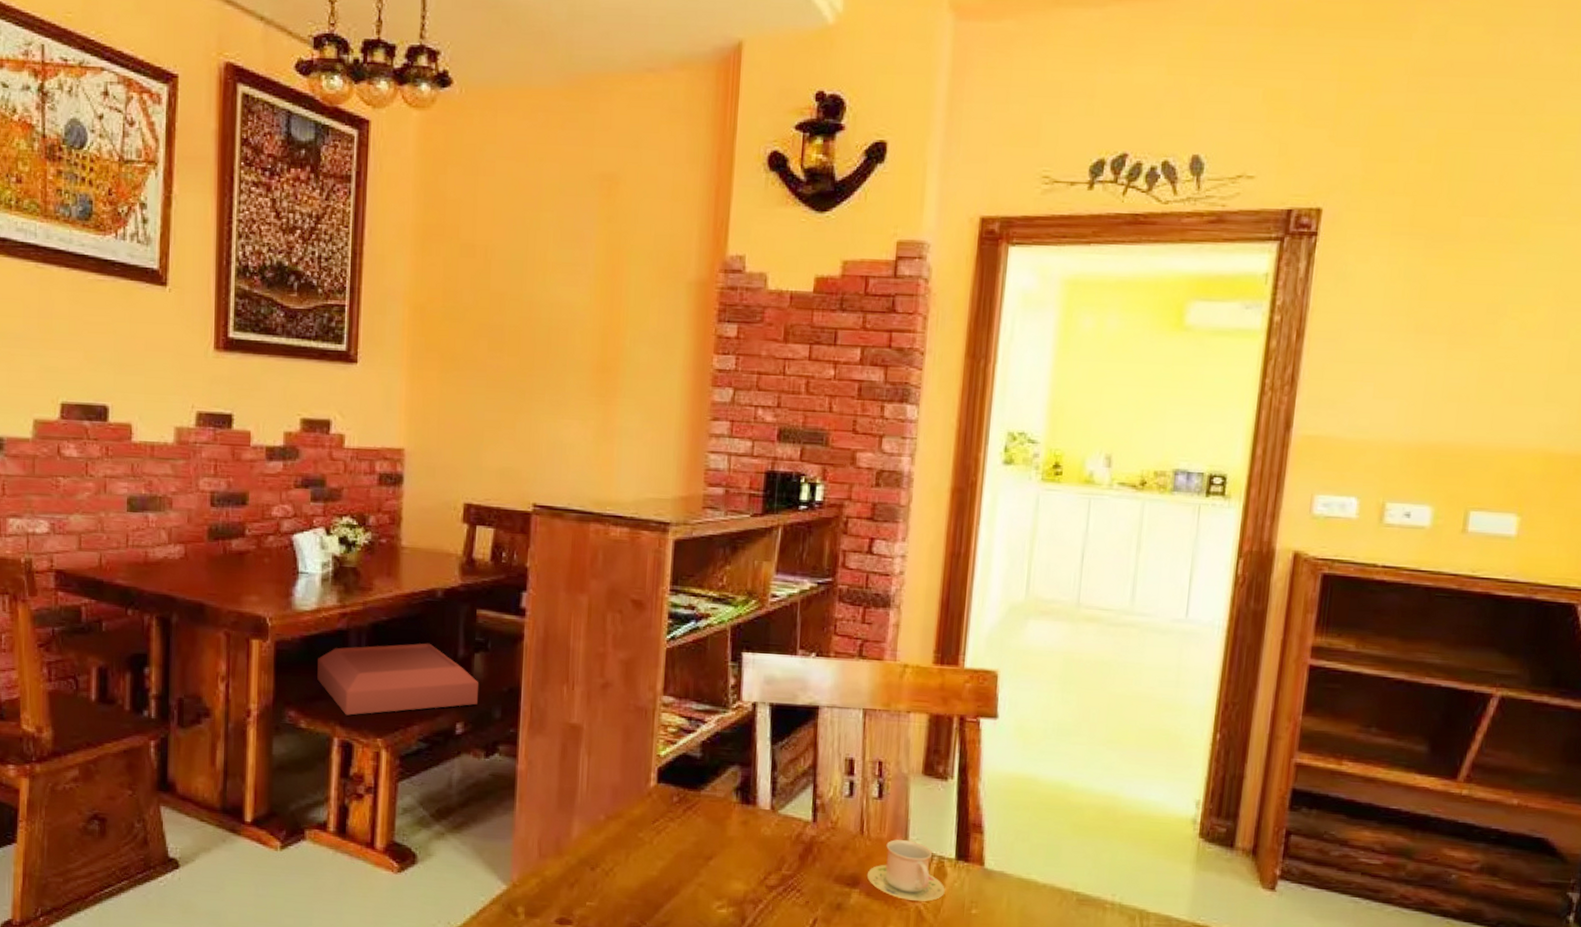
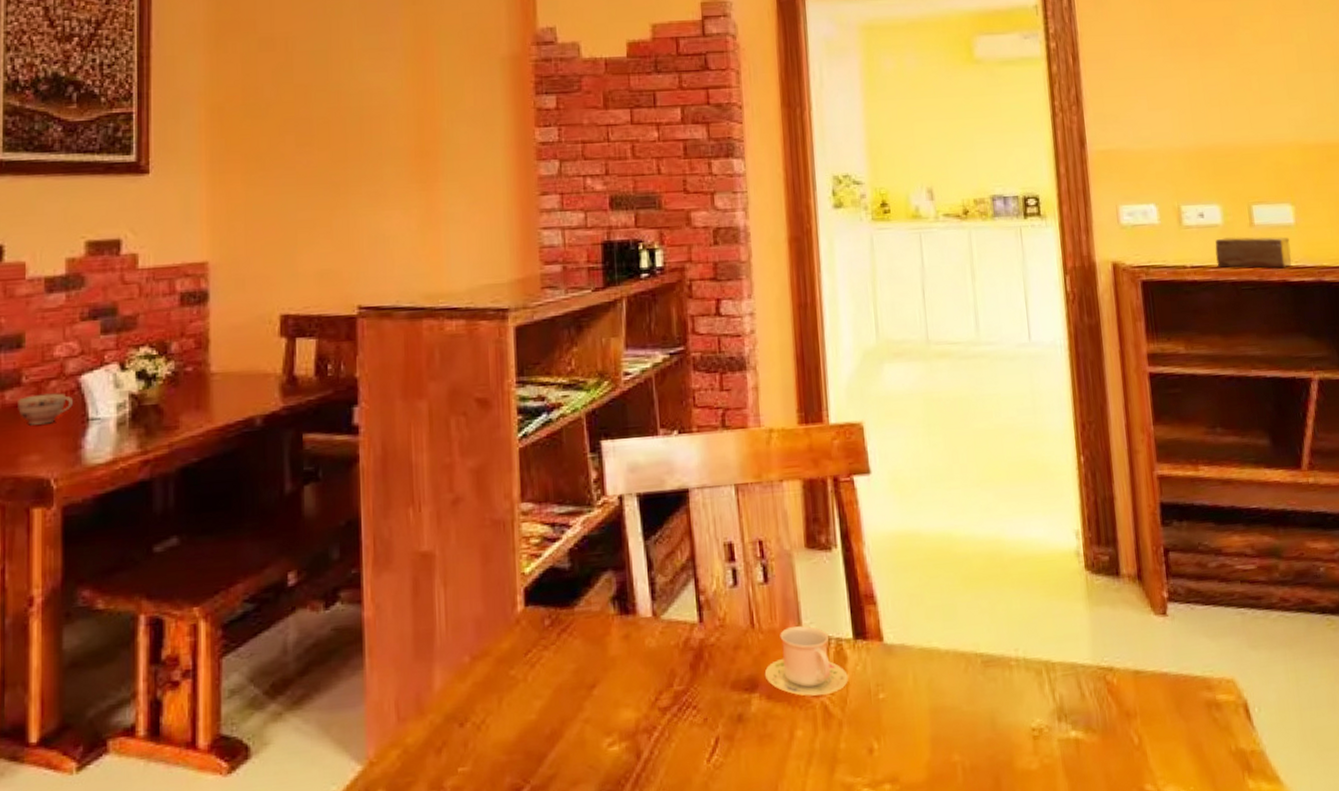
teacup: none [242,546,286,572] -> present [18,393,73,425]
seat cushion: present [317,643,479,716] -> none [116,481,312,585]
decorative box: none [1413,541,1505,581] -> present [1215,236,1292,269]

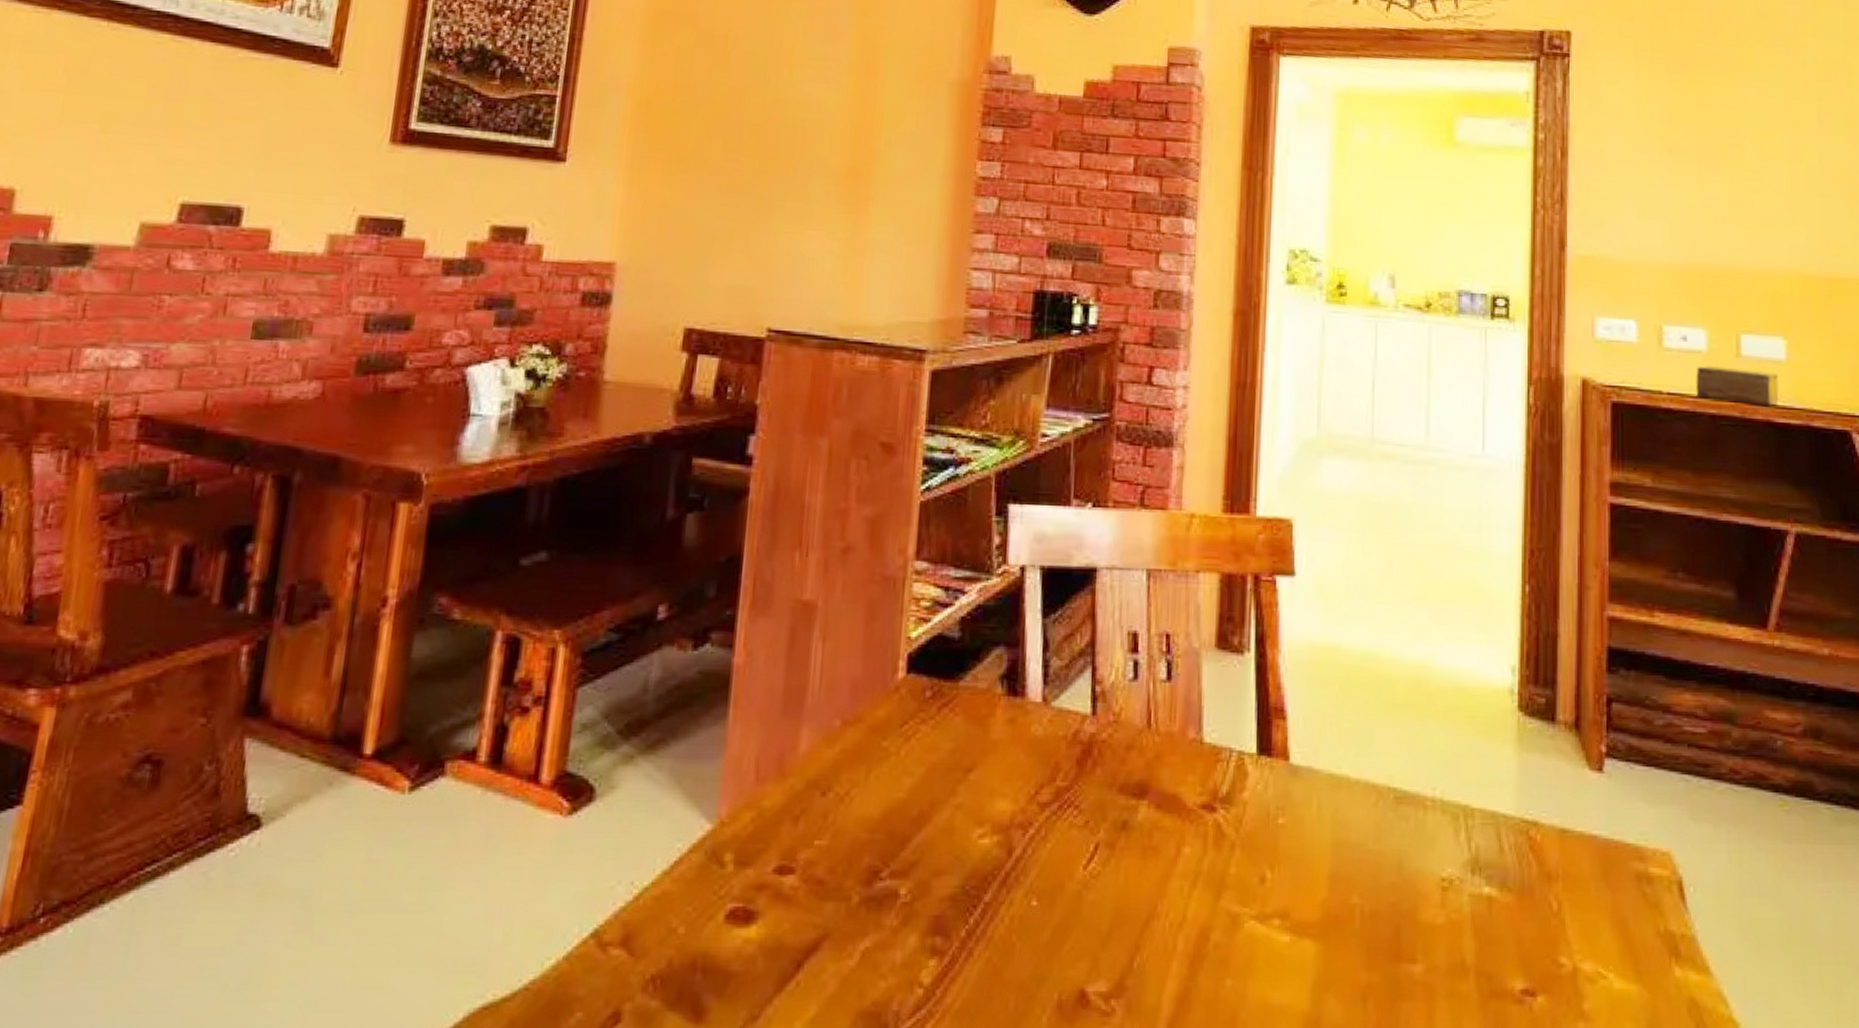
teacup: present [18,393,73,425] -> none [397,382,456,414]
cup and saucer: present [764,625,848,697] -> none [1156,733,1247,813]

